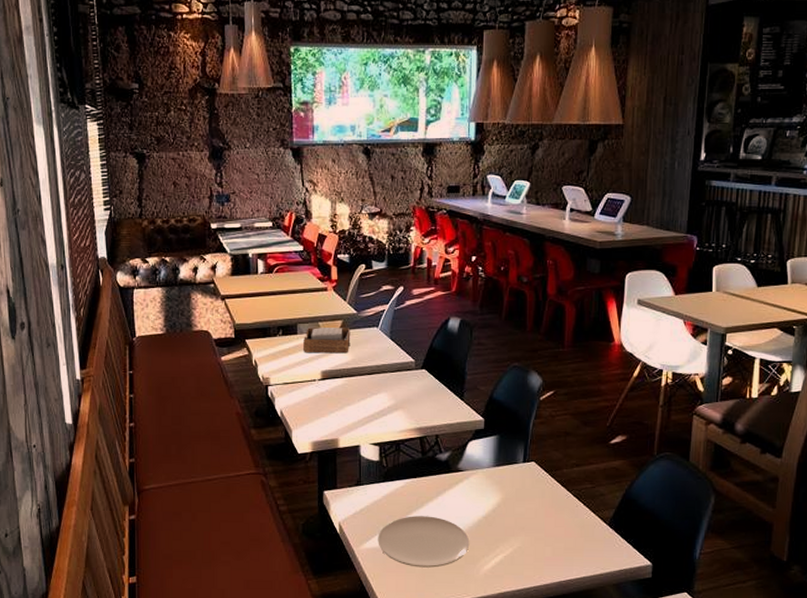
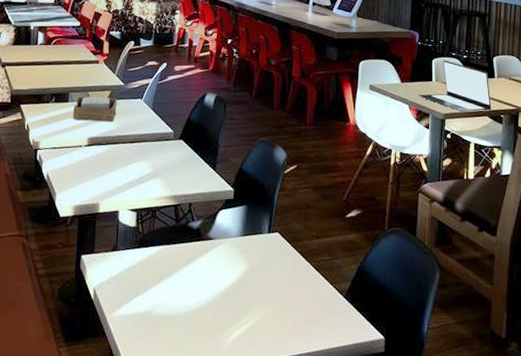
plate: present [378,516,470,568] -> none [129,283,217,337]
laptop: none [695,266,782,325] -> present [418,60,491,112]

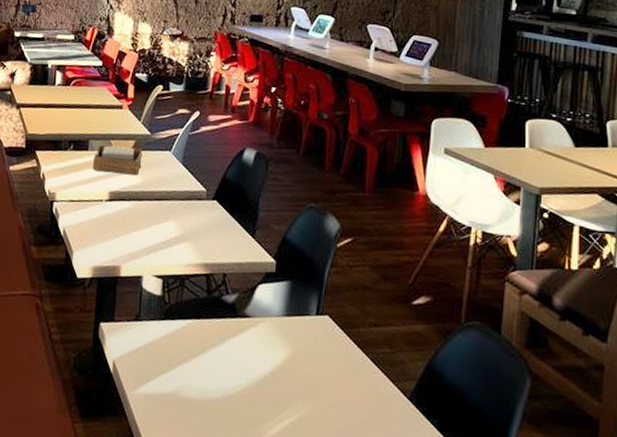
laptop: present [418,60,491,112] -> none [507,122,603,188]

